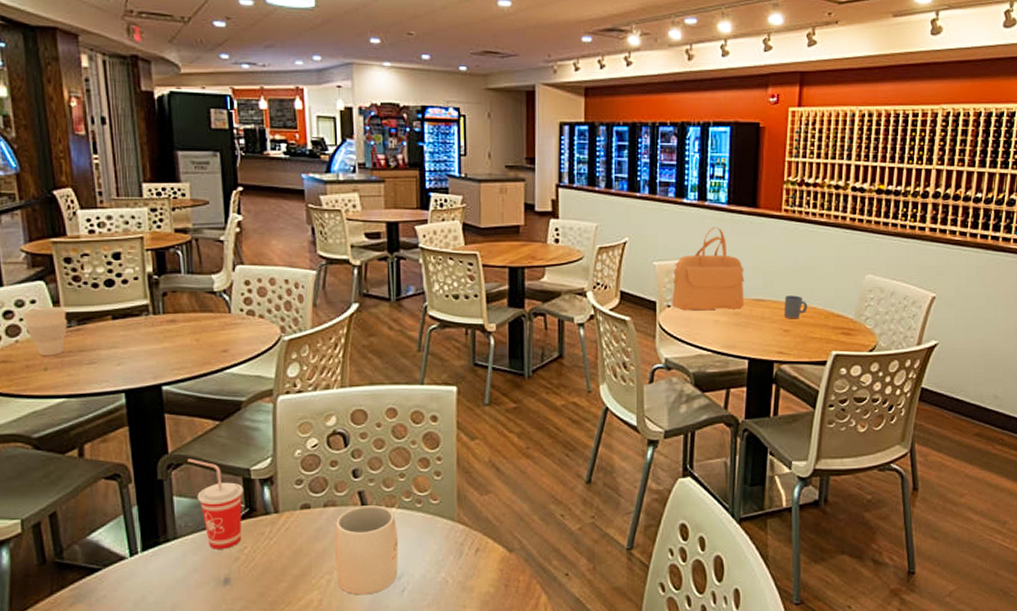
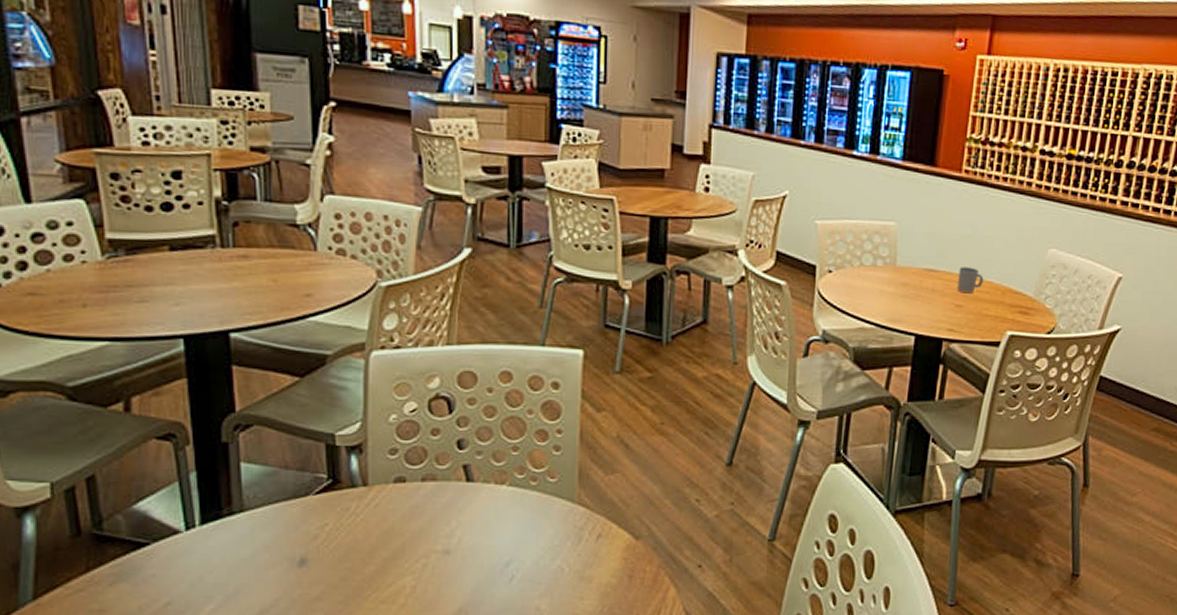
cup: present [21,306,67,356] -> none [54,230,113,290]
beverage cup: present [187,458,243,549] -> none [259,419,326,525]
mug: present [334,505,398,595] -> none [432,481,507,582]
handbag: present [672,226,744,311] -> none [834,184,917,279]

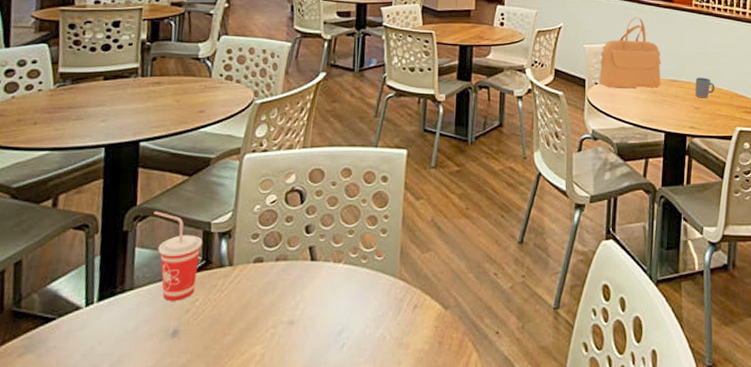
beverage cup: none [259,419,326,525] -> present [153,211,202,301]
handbag: none [834,184,917,279] -> present [599,16,661,89]

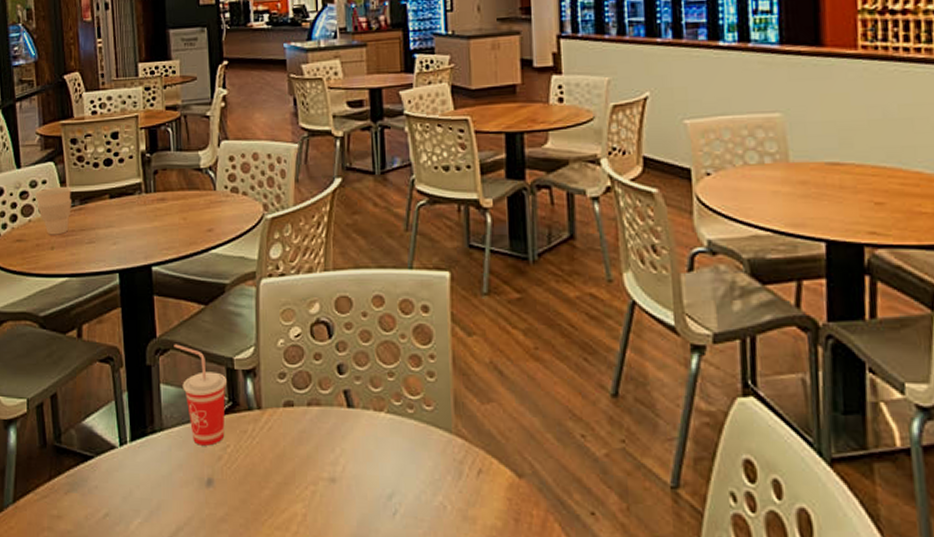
cup: none [21,66,64,112] -> present [34,186,71,235]
handbag: present [599,16,661,89] -> none [711,73,814,180]
mug: present [695,77,715,98] -> none [872,156,909,188]

